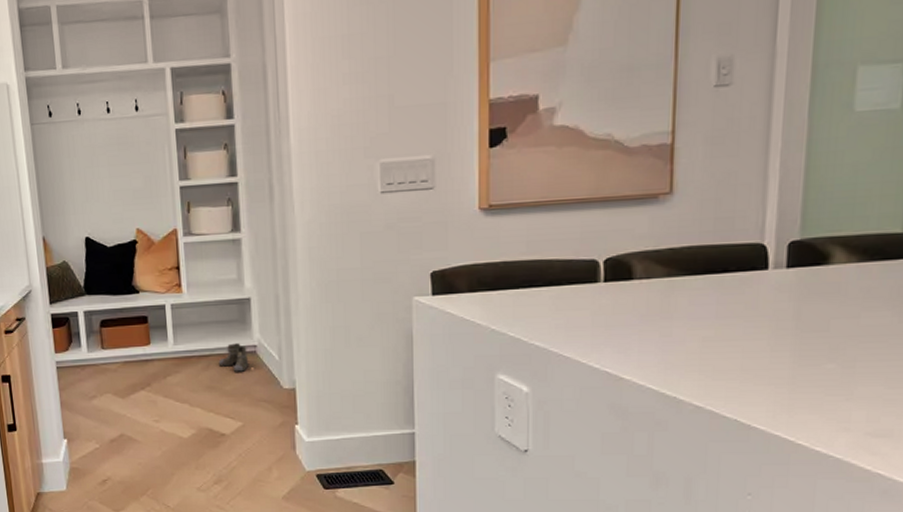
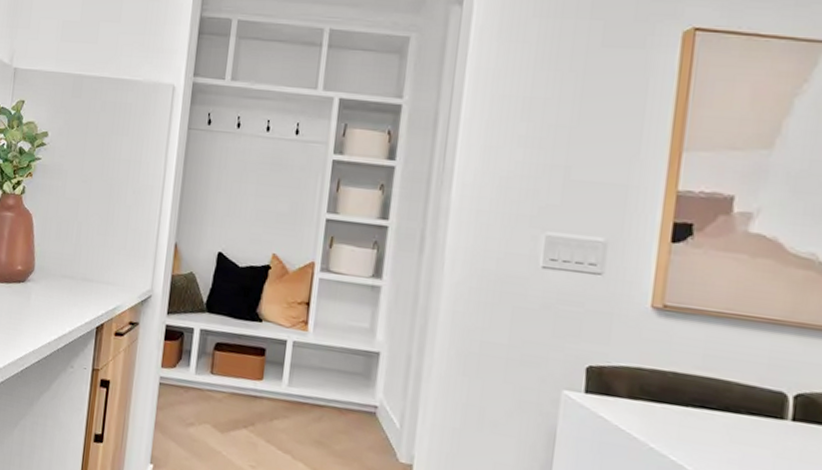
boots: present [218,343,250,373] -> none [332,398,367,434]

